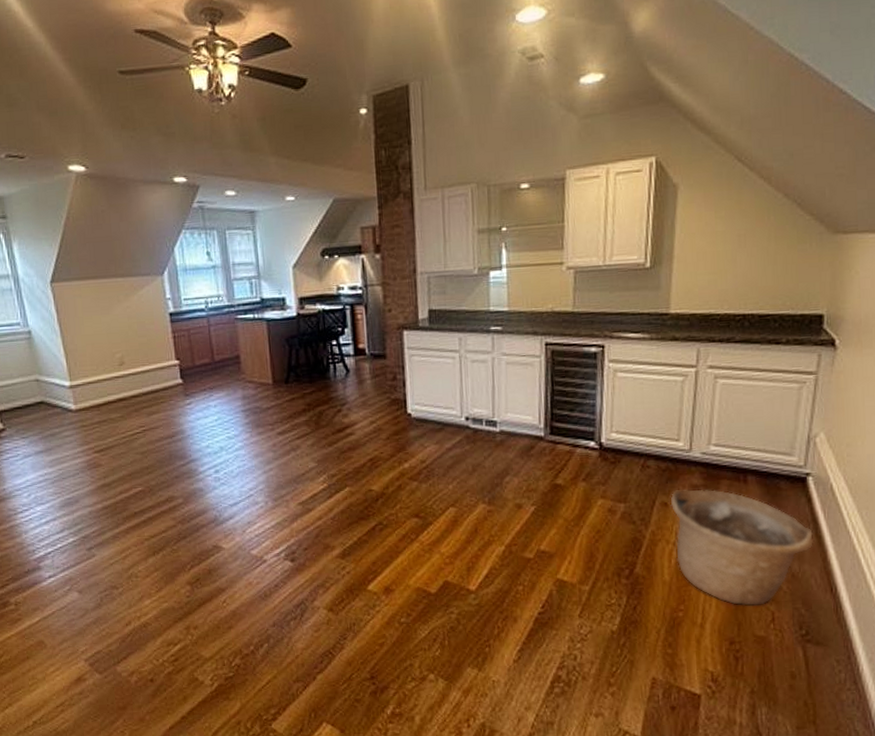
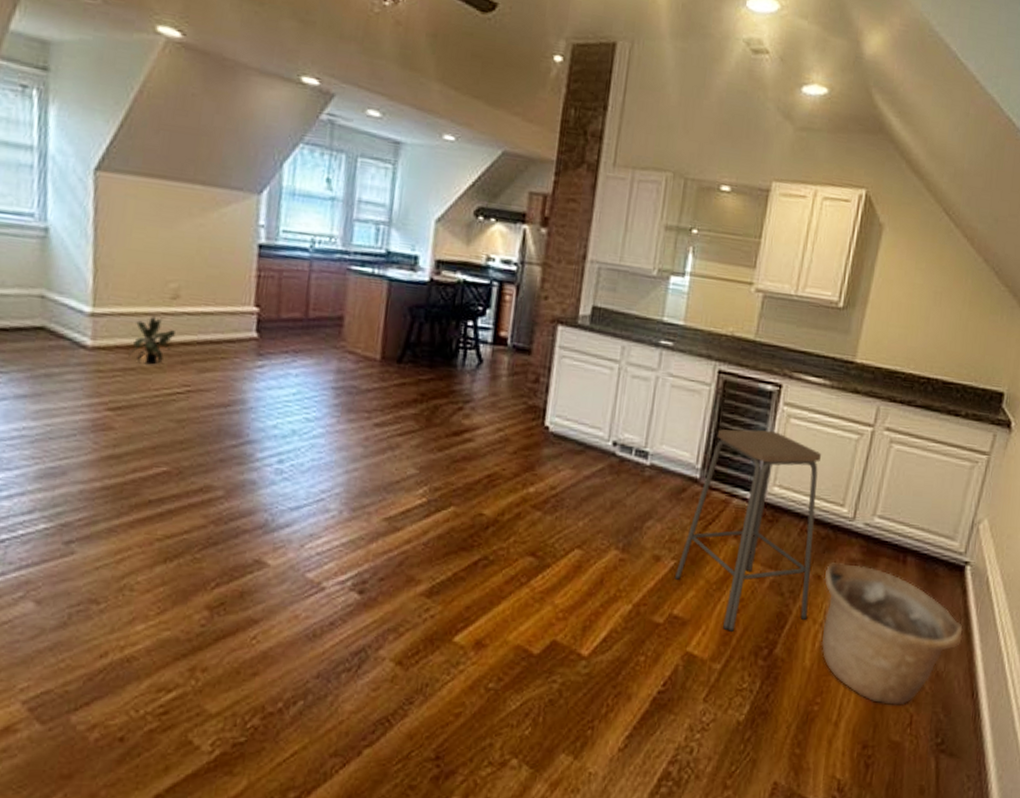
potted plant: none [100,380,128,416] -> present [129,316,177,365]
bar stool: none [536,386,660,558] -> present [674,429,822,632]

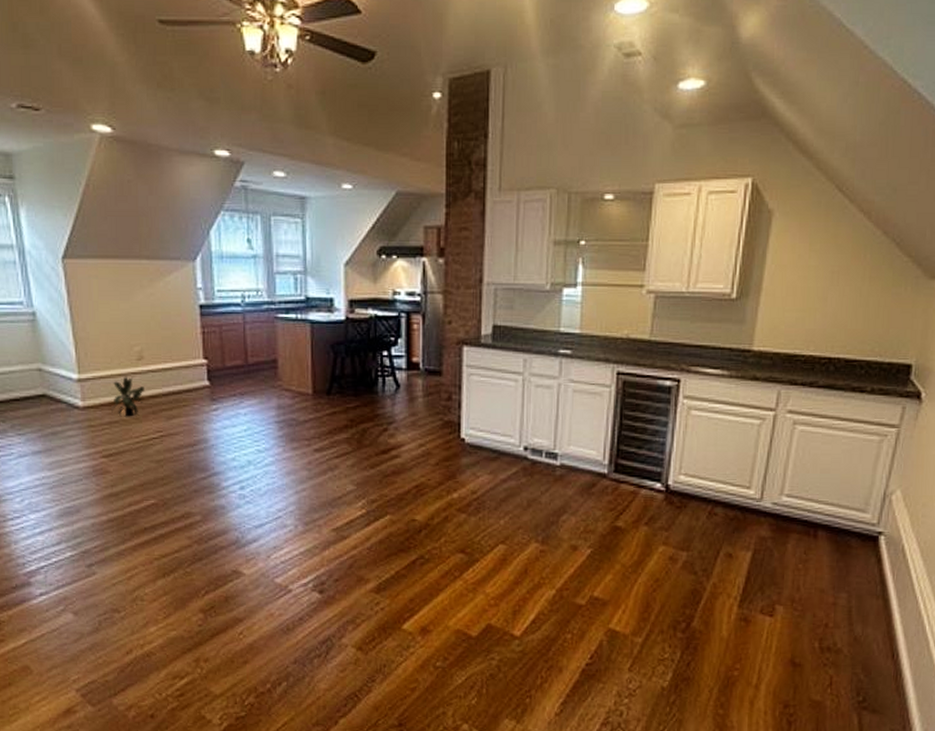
bar stool: present [674,429,822,632] -> none [592,423,725,609]
basket: present [821,562,963,706] -> none [735,541,880,668]

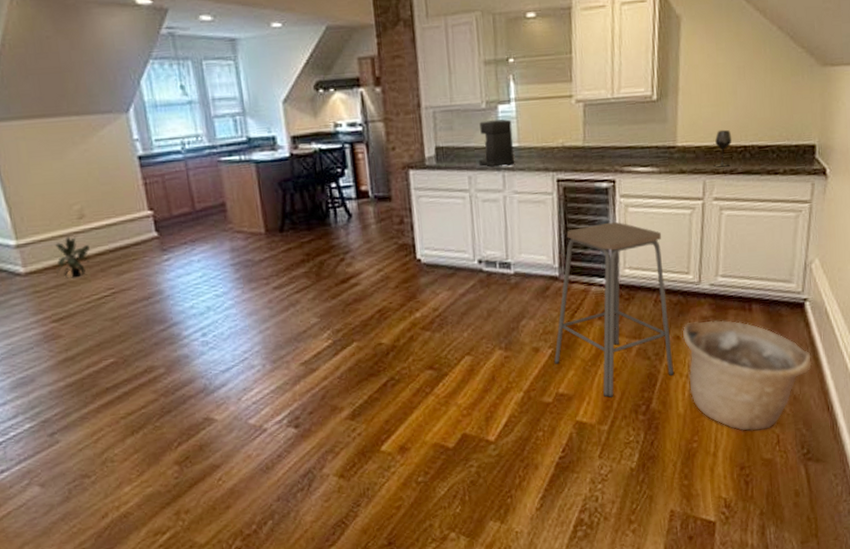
coffee maker: none [536,302,576,353] -> present [478,119,515,168]
bar stool: none [592,423,725,609] -> present [554,221,674,398]
basket: none [735,541,880,668] -> present [682,320,813,431]
wineglass: none [793,337,816,378] -> present [715,129,732,168]

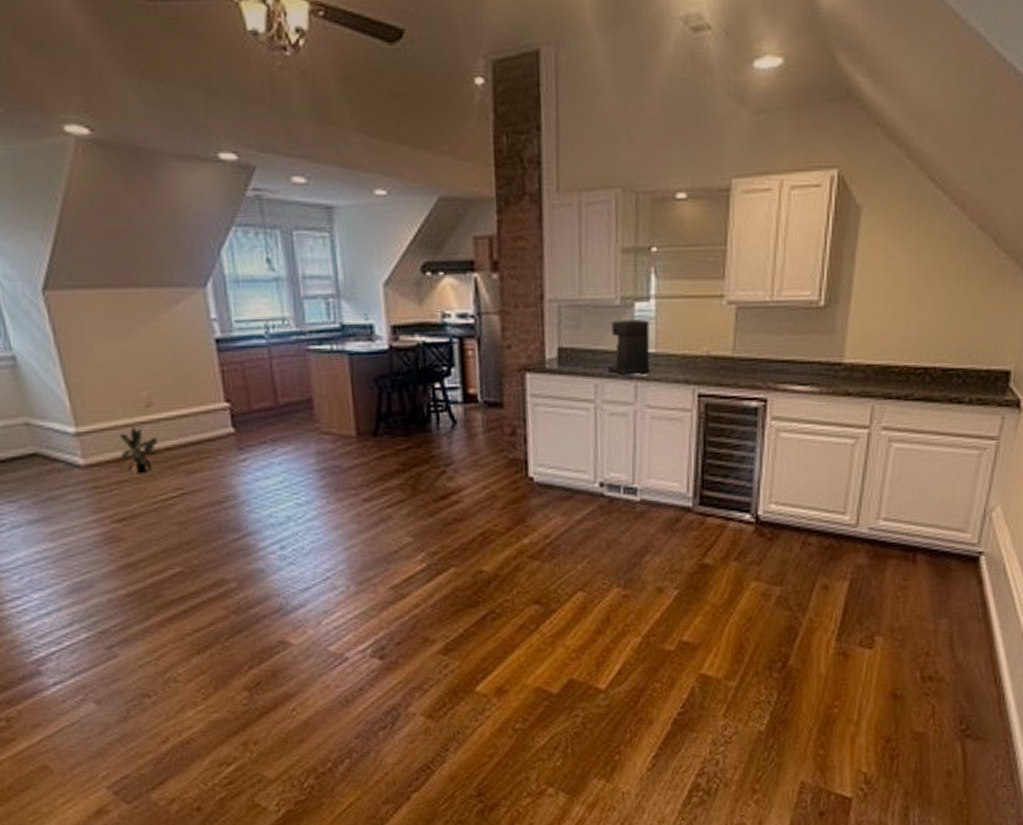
bar stool: present [554,221,674,398] -> none [679,448,818,650]
basket: present [682,320,813,431] -> none [831,569,982,700]
wineglass: present [715,129,732,168] -> none [887,346,911,391]

